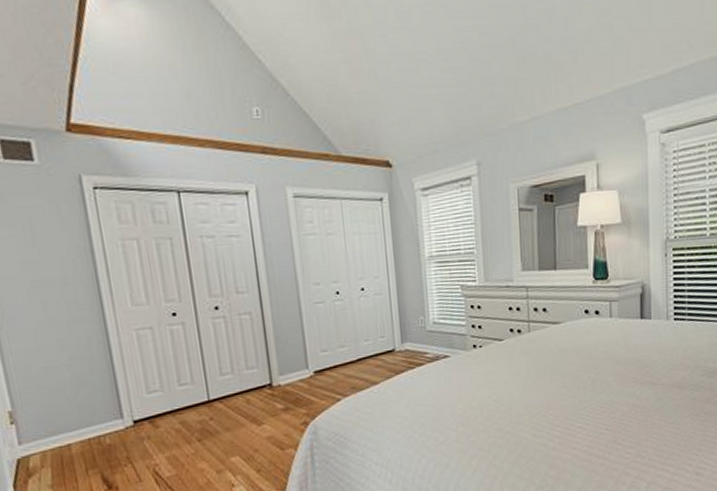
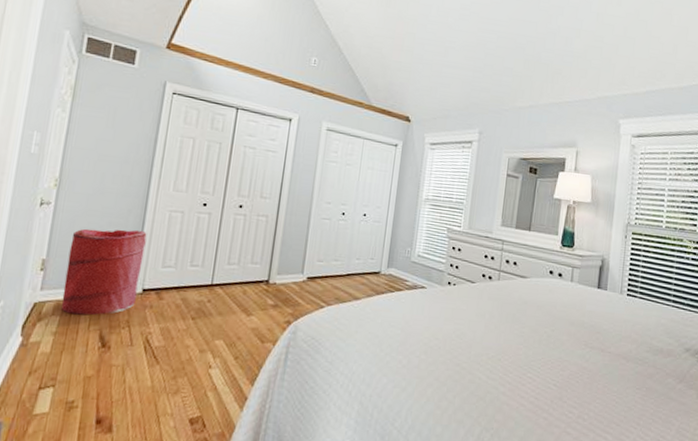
laundry hamper: none [32,357,130,463] -> present [61,228,147,316]

